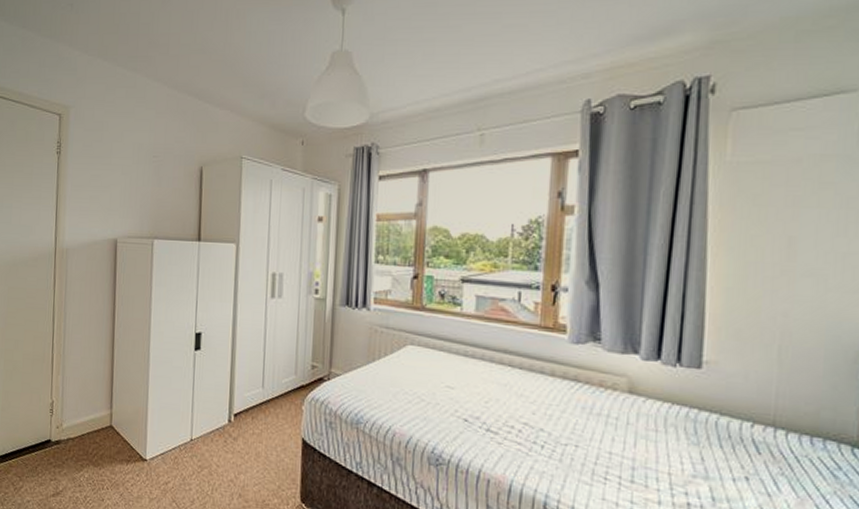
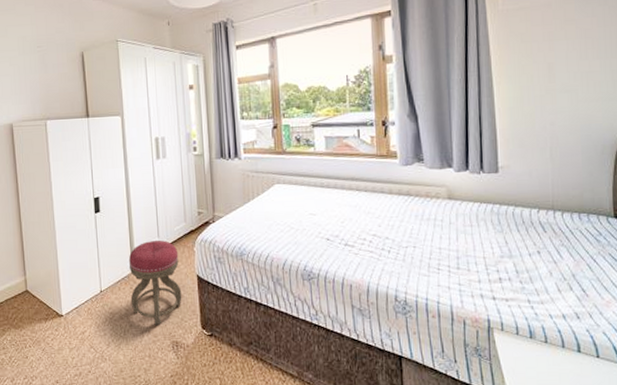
stool: none [223,390,284,489] -> present [129,240,182,325]

